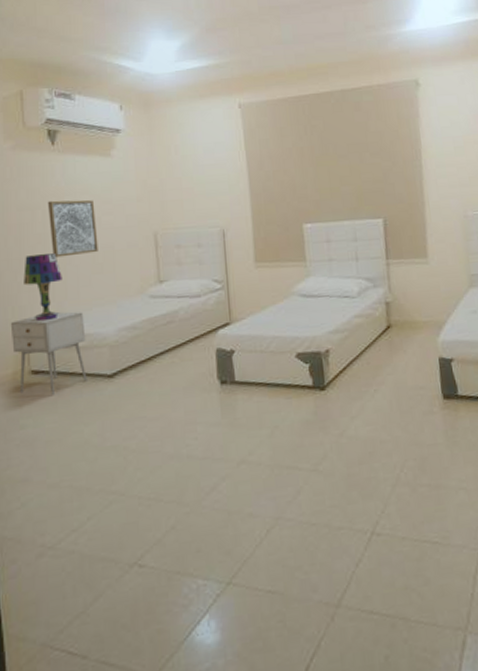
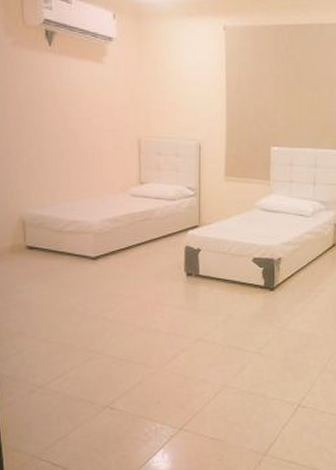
nightstand: present [10,311,87,395] -> none [9,199,74,268]
table lamp: present [23,253,62,322] -> none [21,146,55,206]
wall art: present [48,199,98,258] -> none [44,98,88,151]

